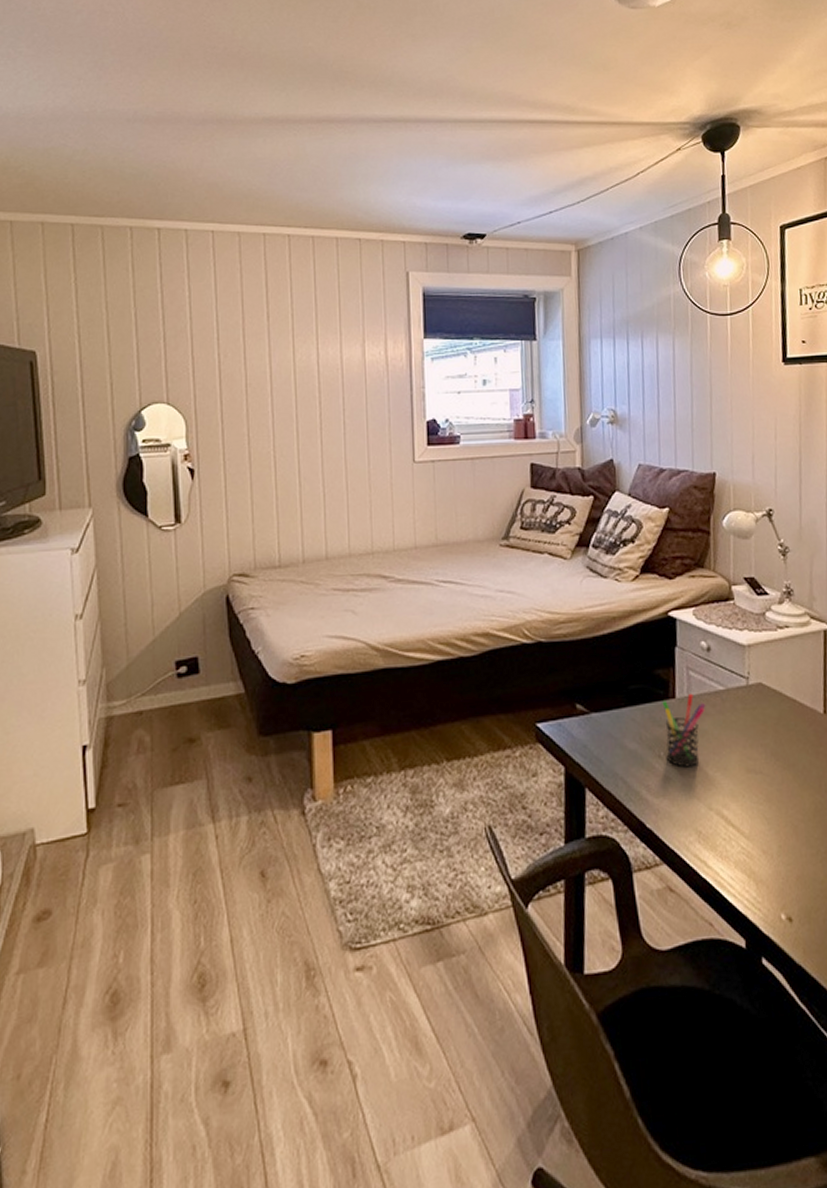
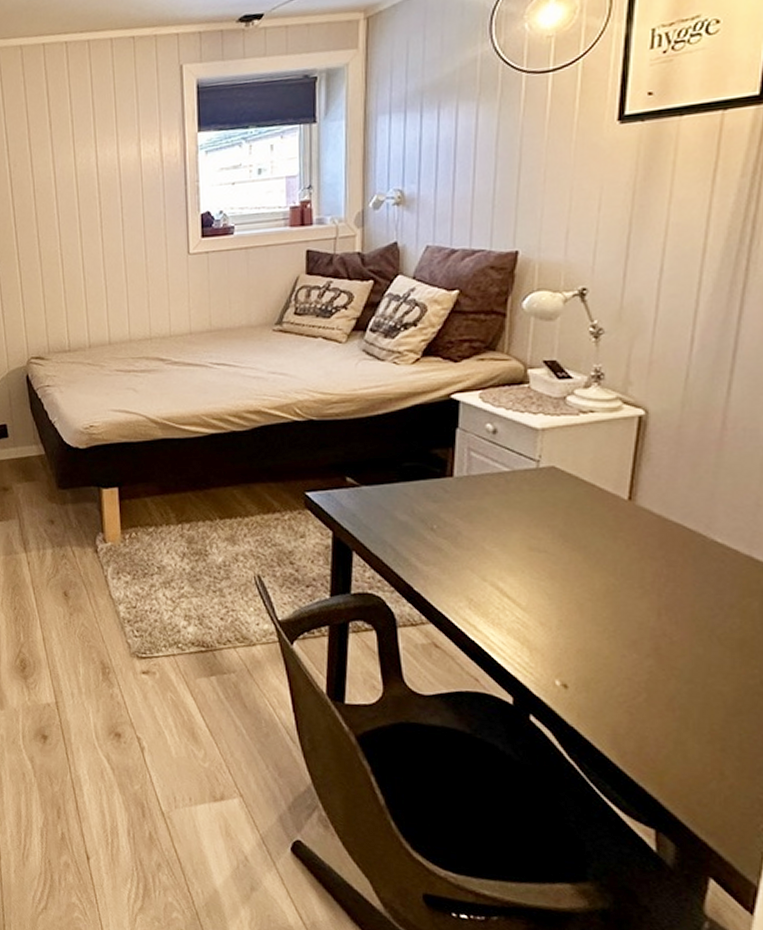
pen holder: present [662,693,706,768] -> none [438,473,487,541]

